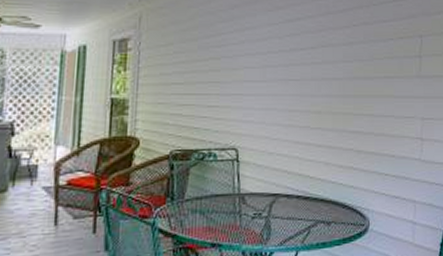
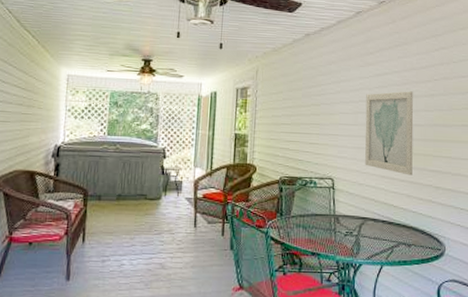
wall art: none [275,39,331,139] -> present [365,91,414,176]

